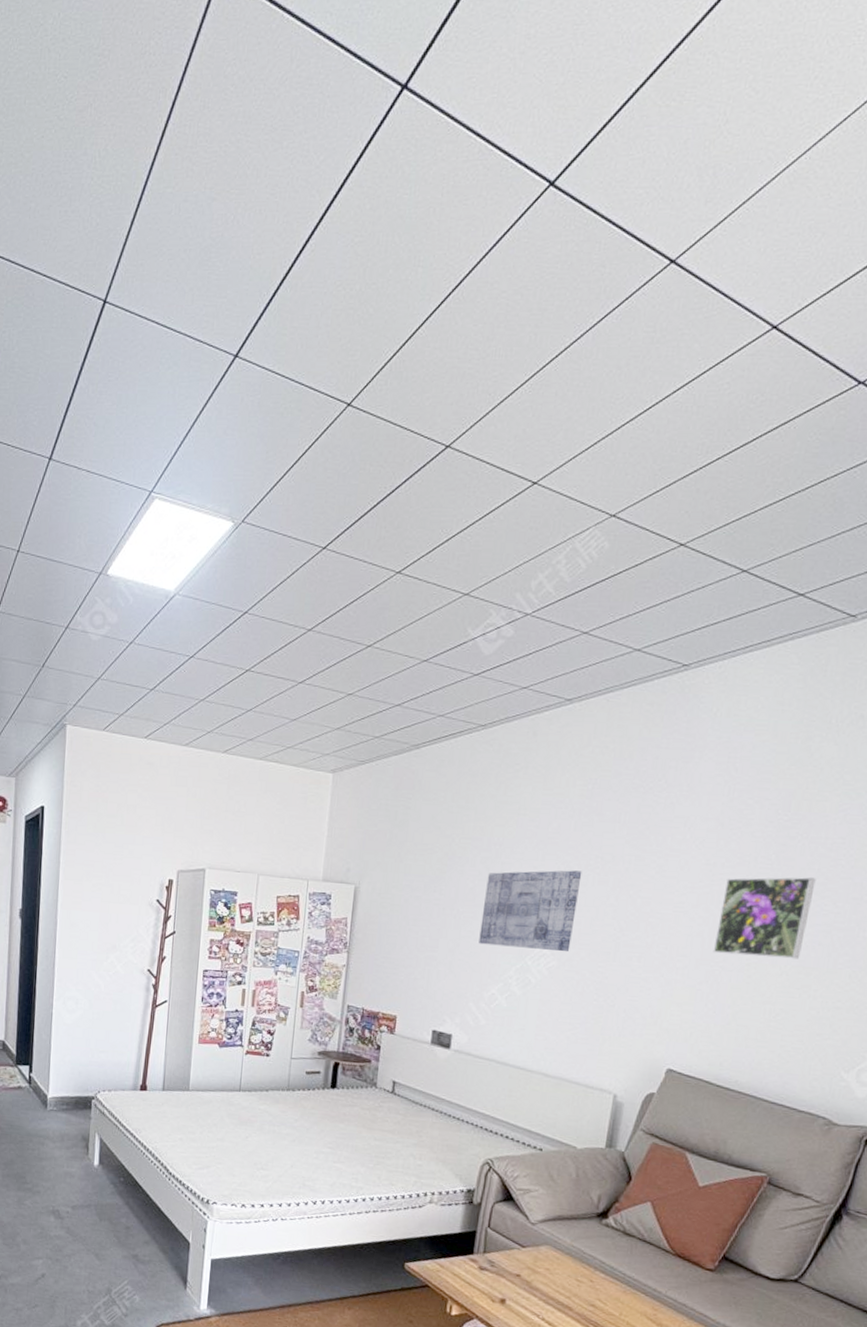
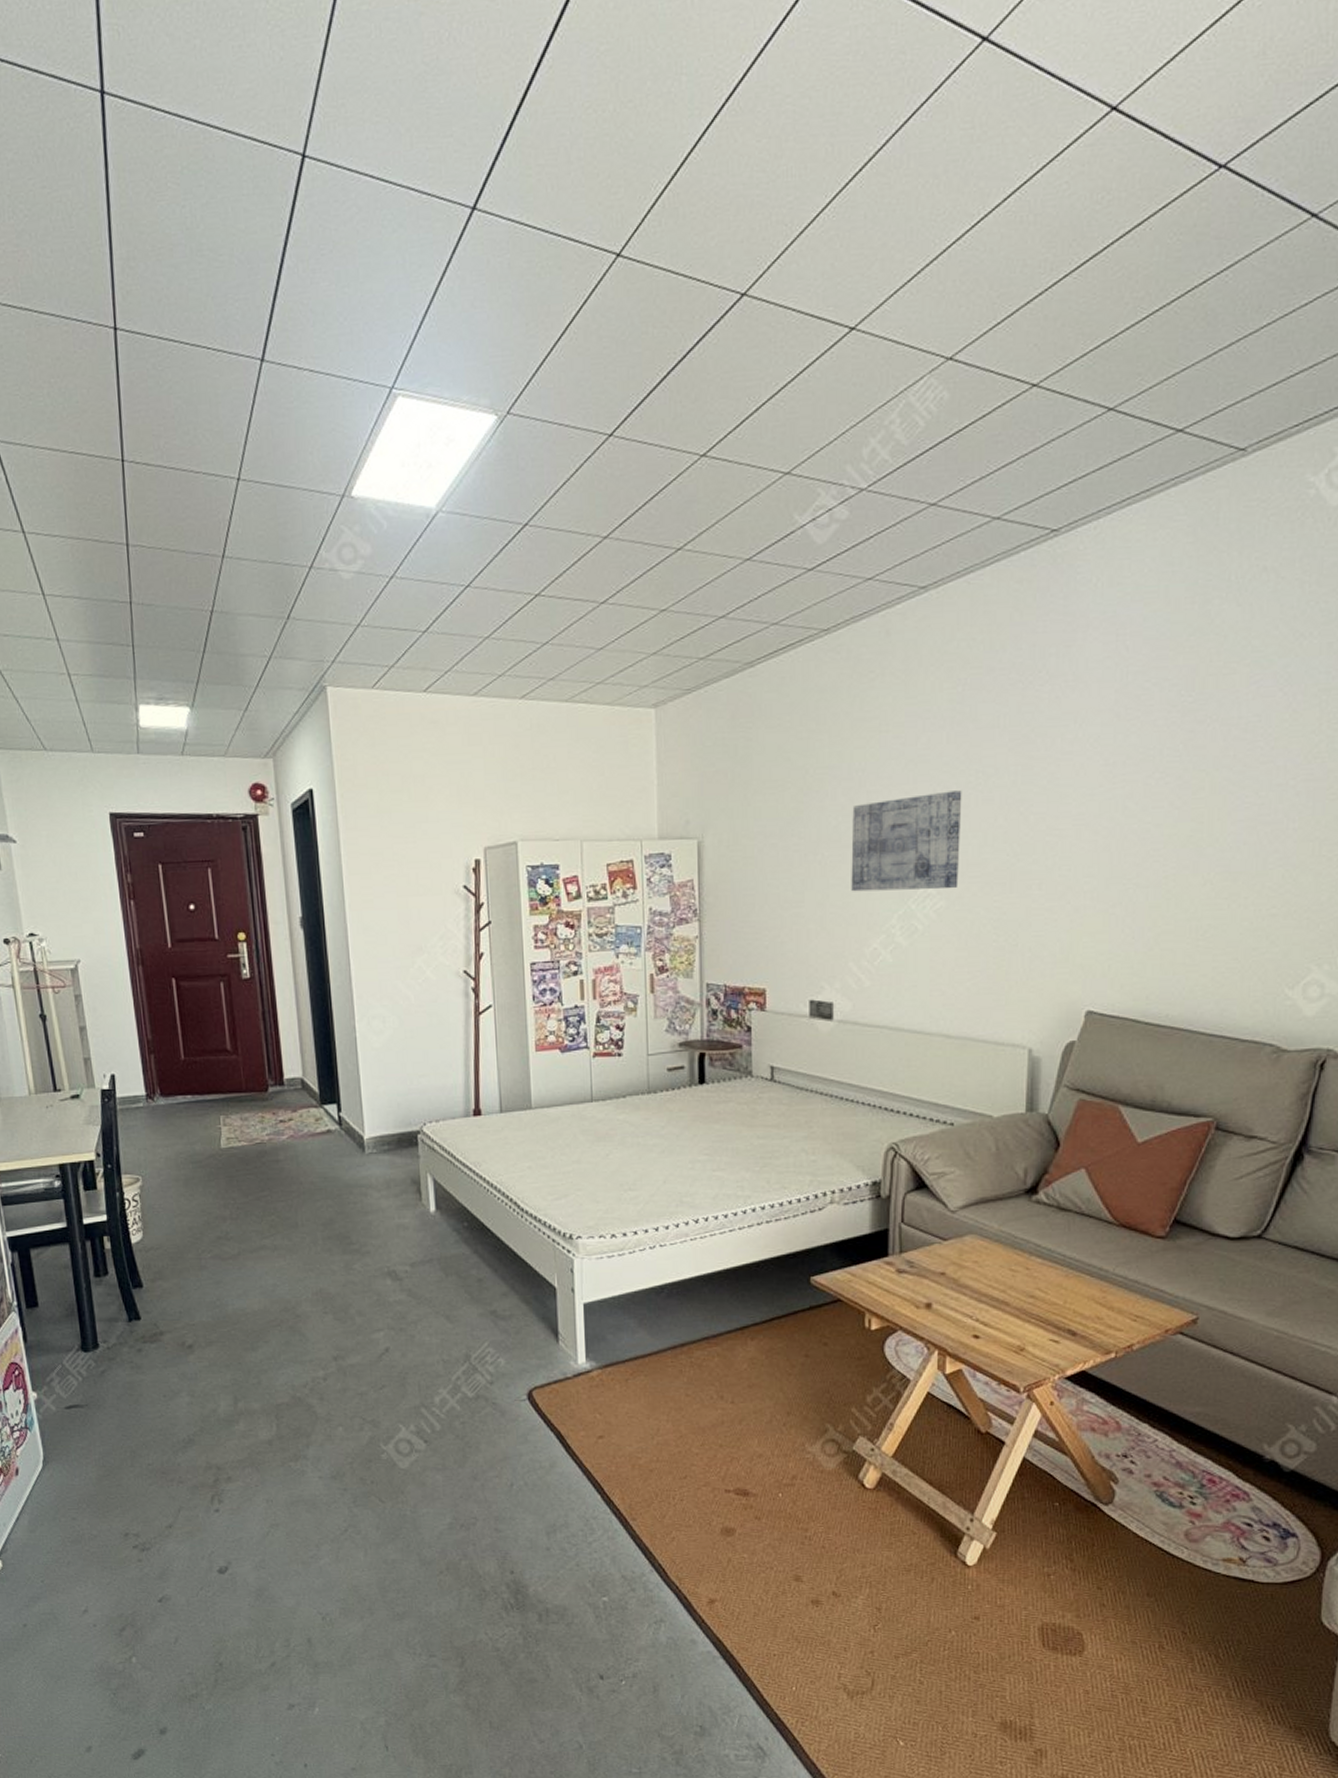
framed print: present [713,877,816,959] -> none [1123,766,1233,869]

